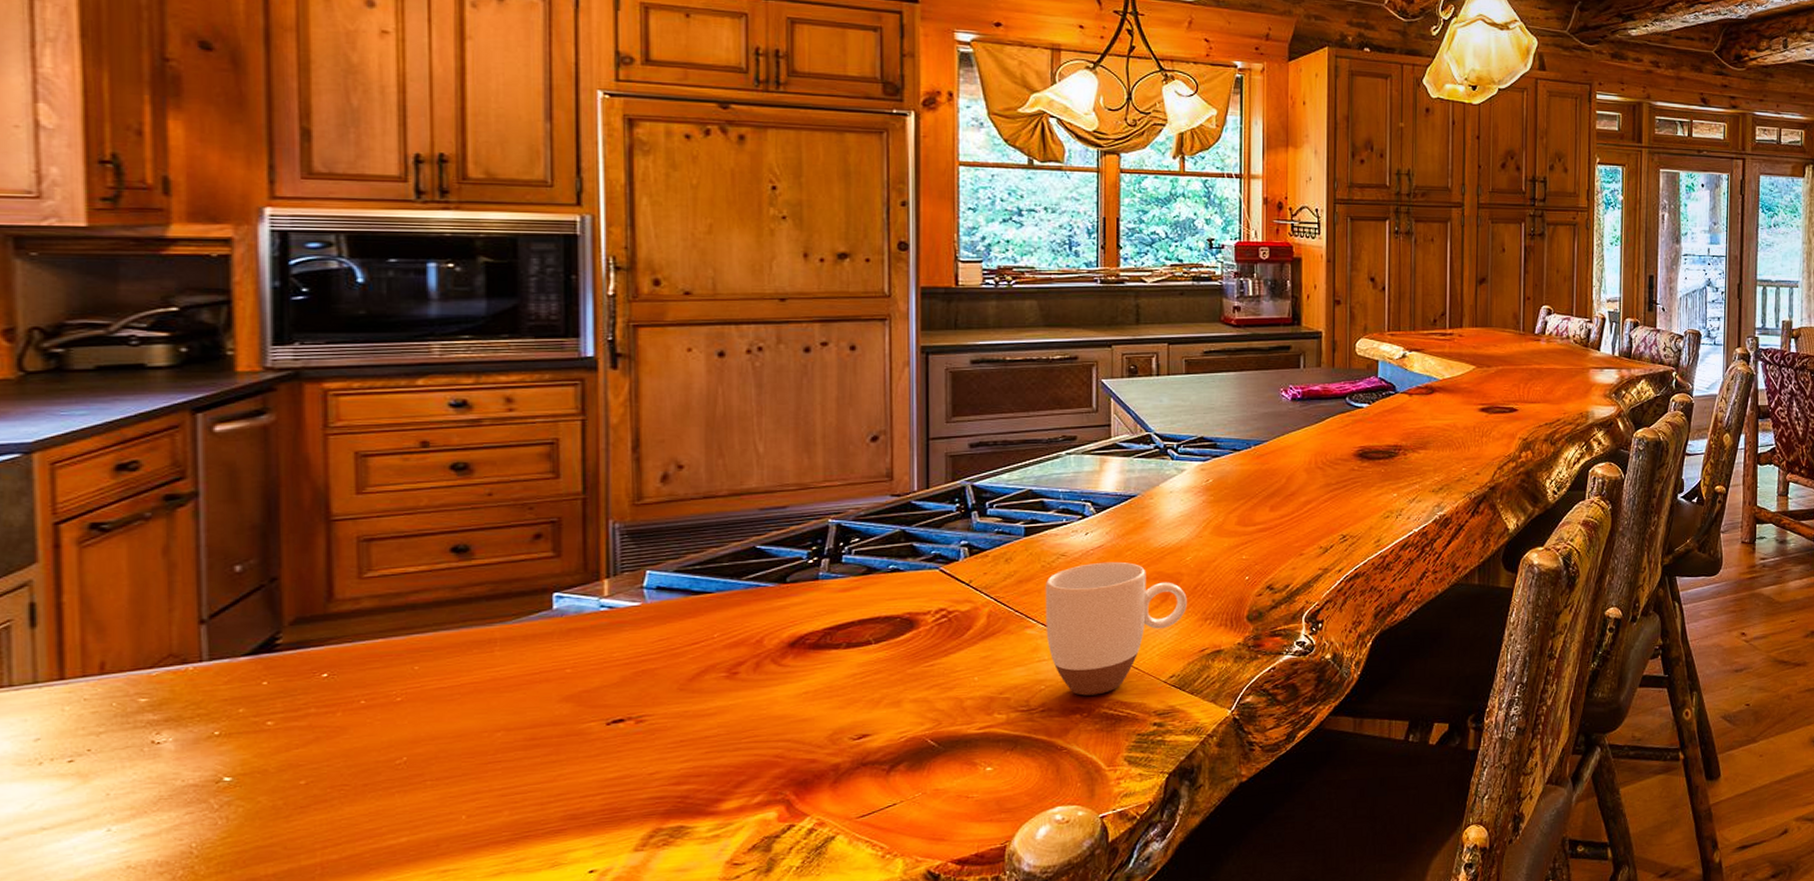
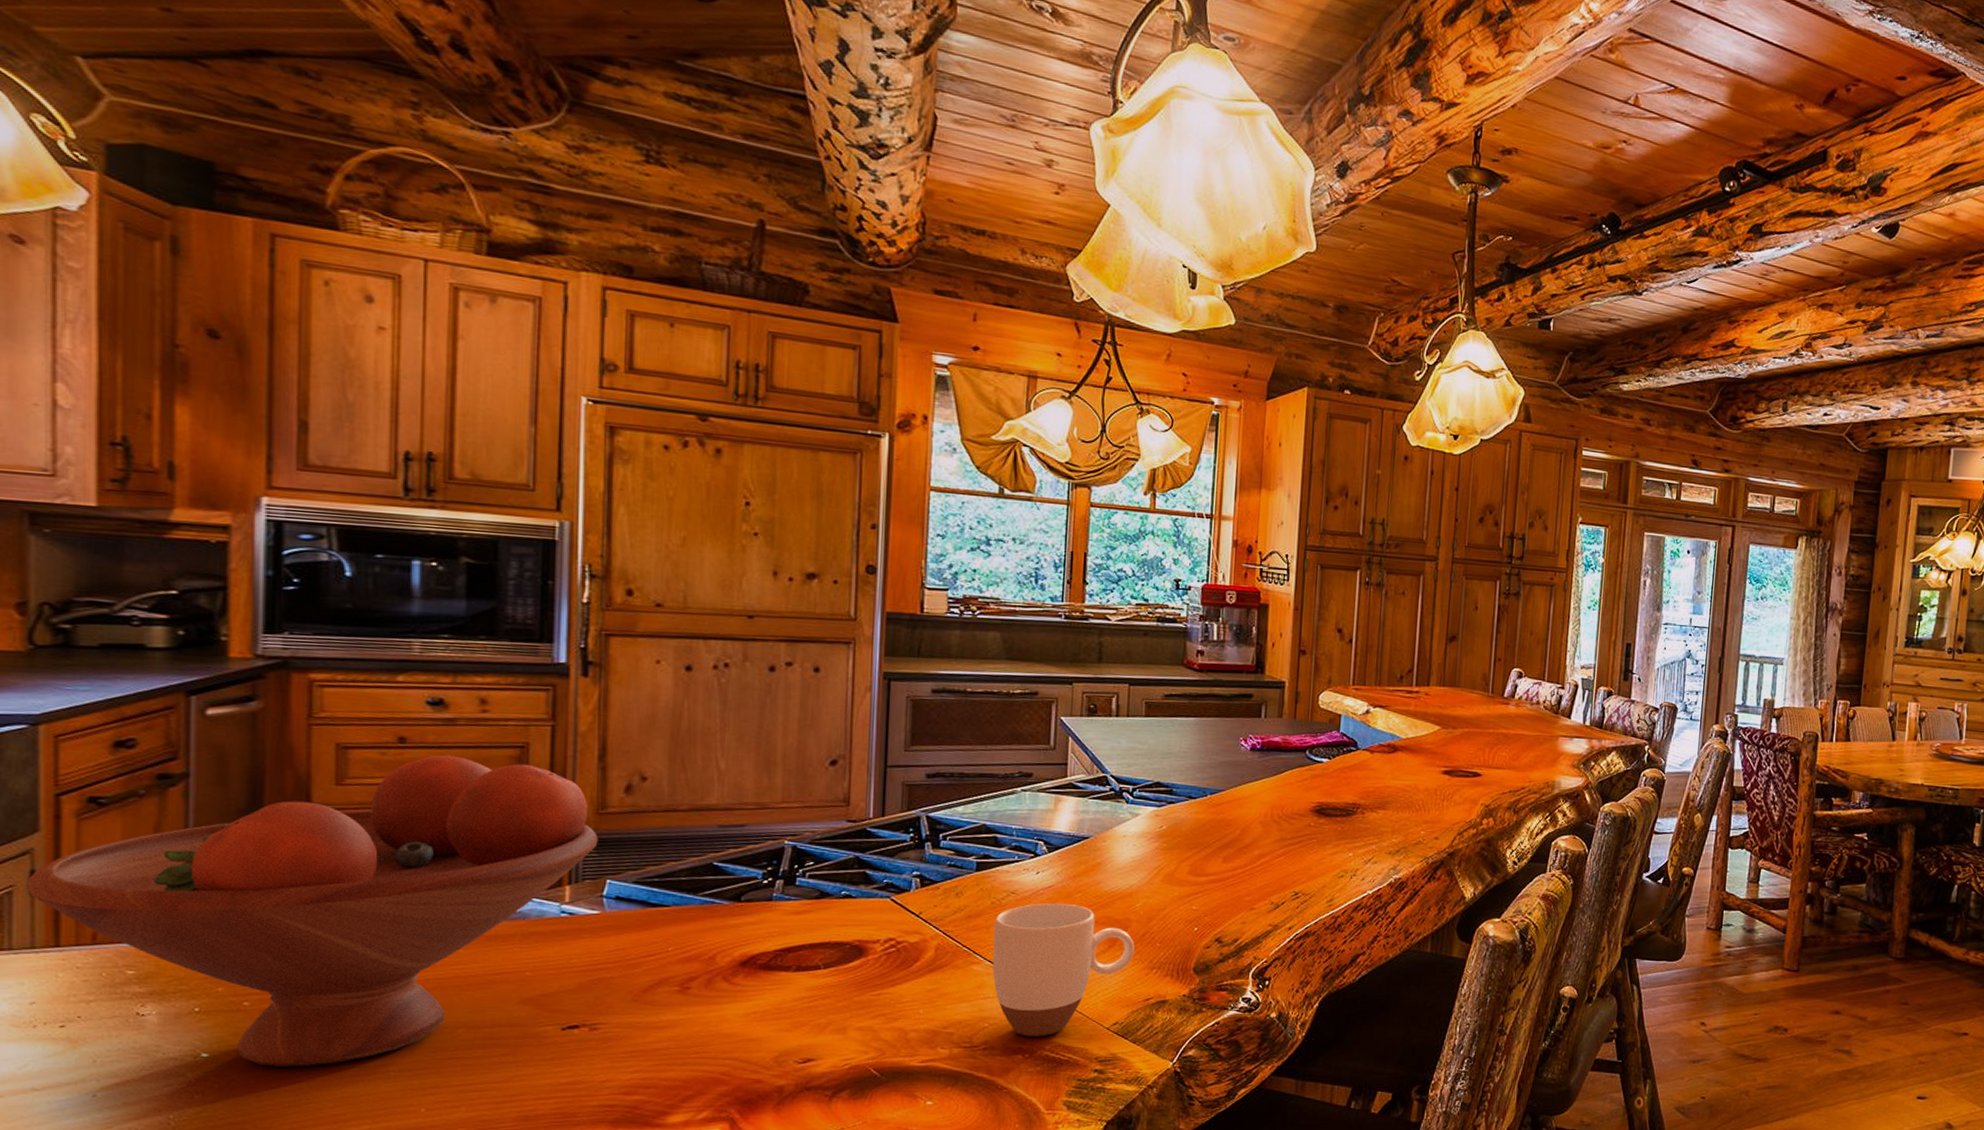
fruit bowl: none [25,457,636,786] -> present [26,755,598,1067]

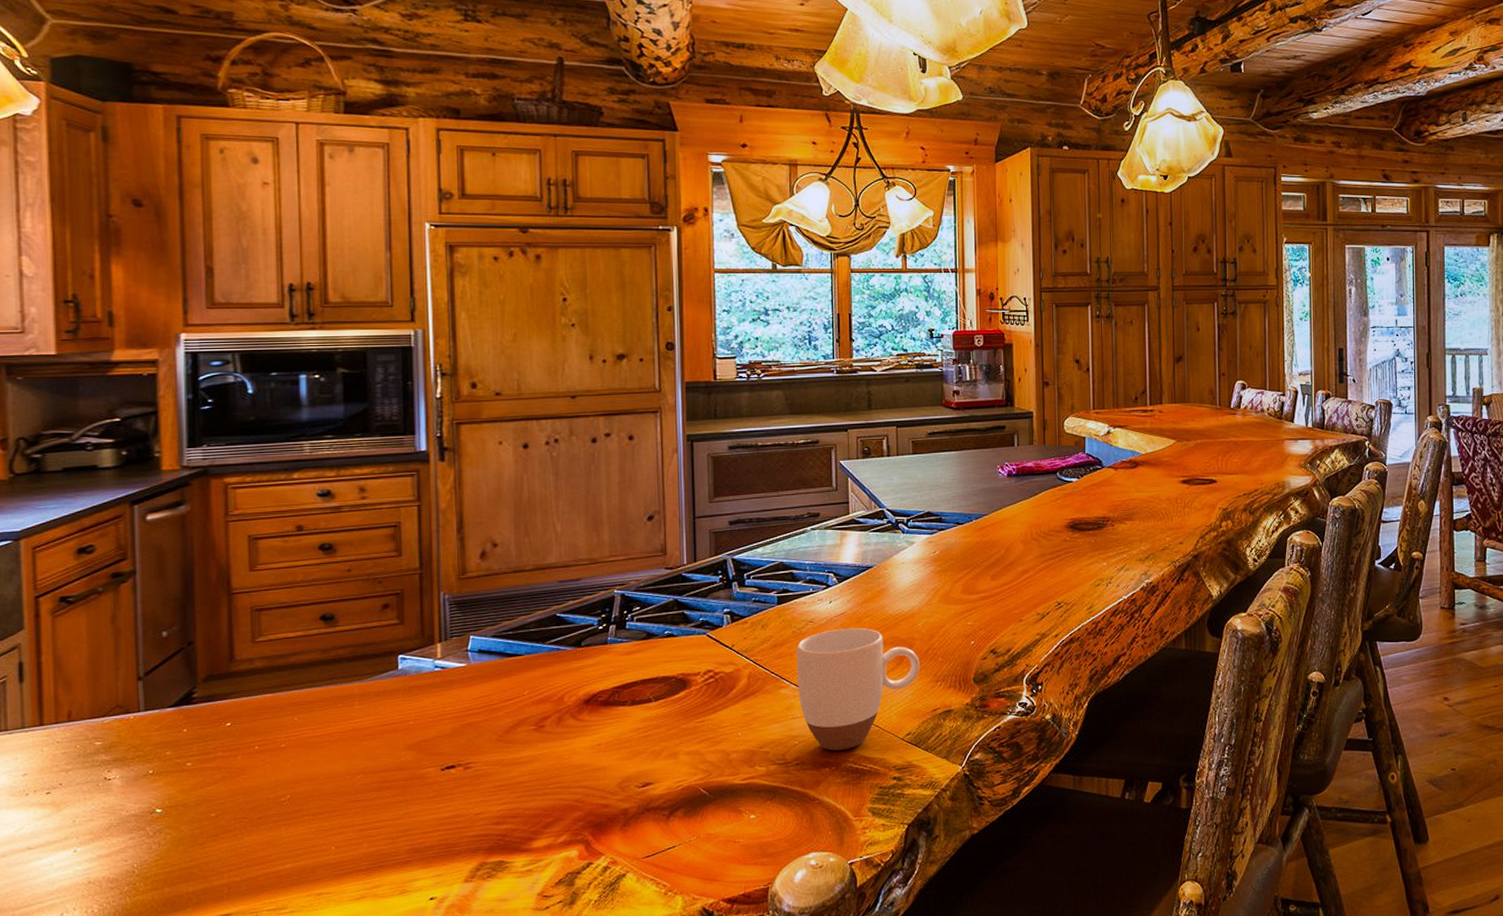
fruit bowl: present [26,755,598,1067] -> none [16,538,461,817]

